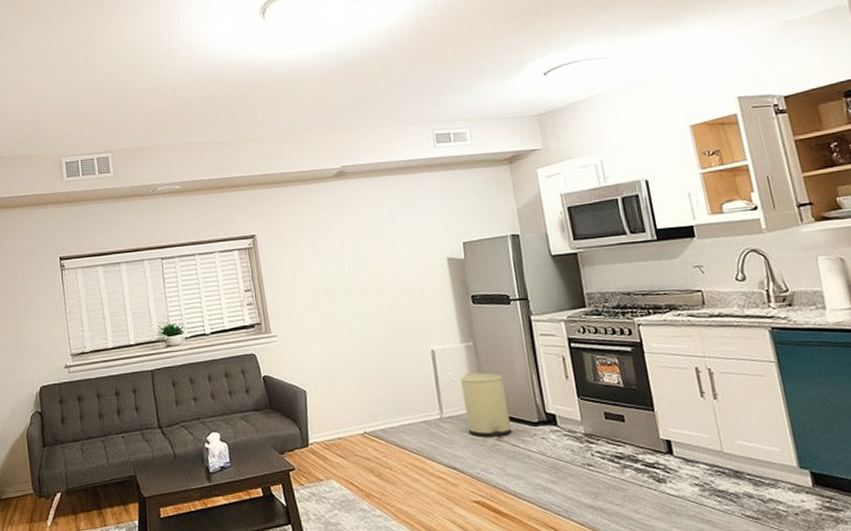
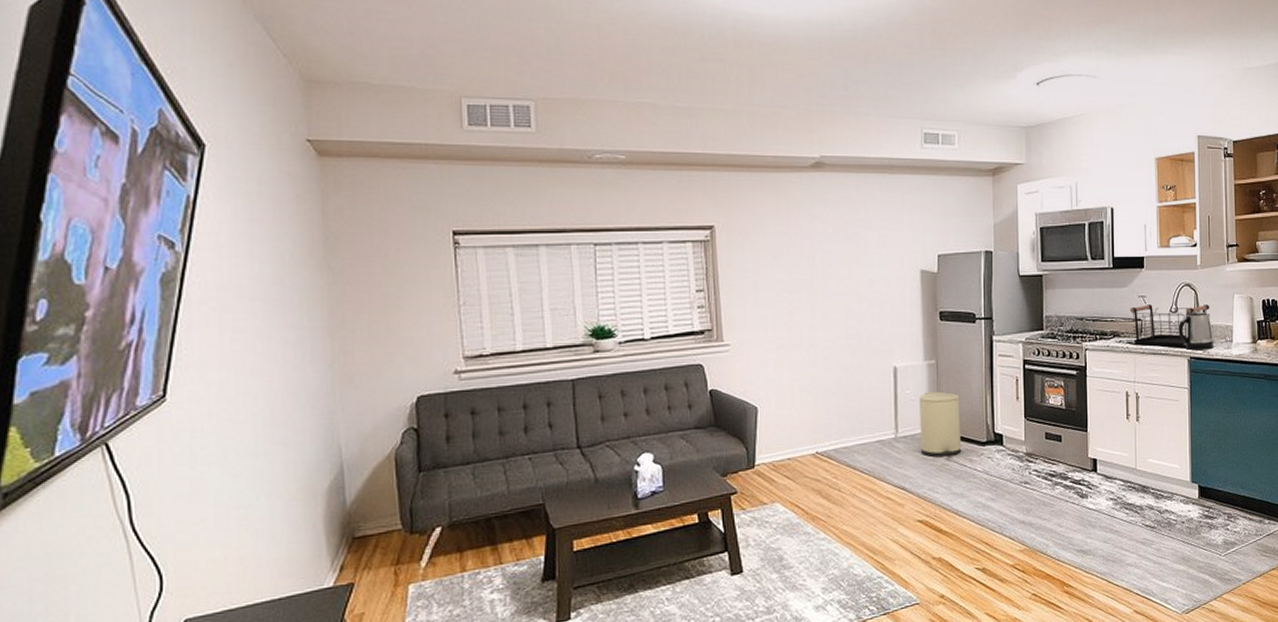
dish rack: none [685,269,787,318] -> present [1130,304,1209,348]
kettle: none [749,277,802,321] -> present [1178,311,1214,351]

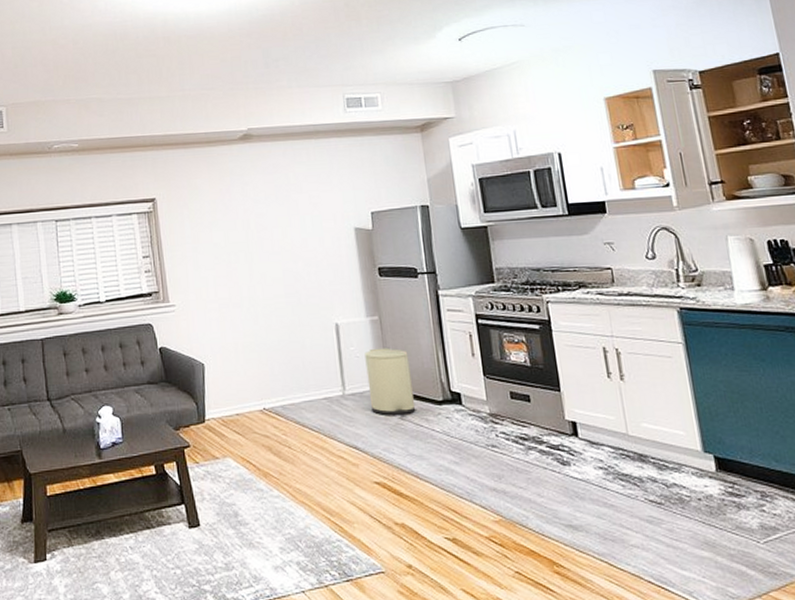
dish rack: present [1130,304,1209,348] -> none [595,249,697,298]
kettle: present [1178,311,1214,351] -> none [659,256,710,301]

